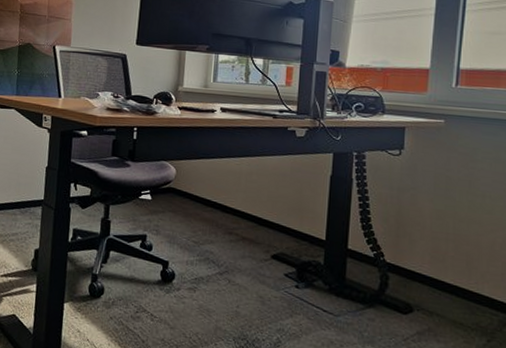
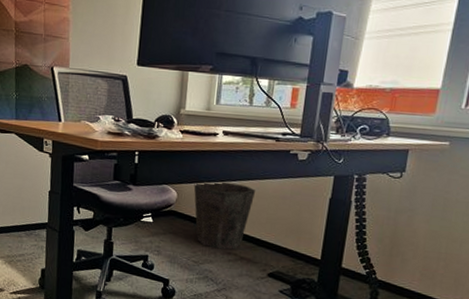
waste bin: none [192,157,255,229] -> present [193,181,255,249]

